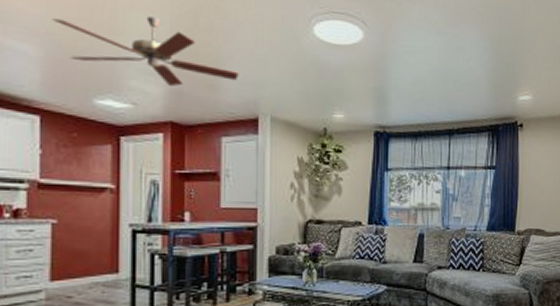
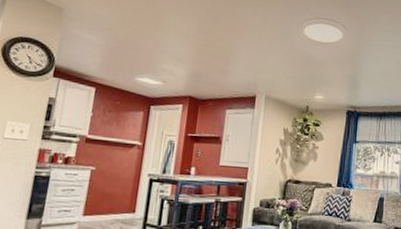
ceiling fan: present [51,16,239,87] -> none [114,18,244,70]

